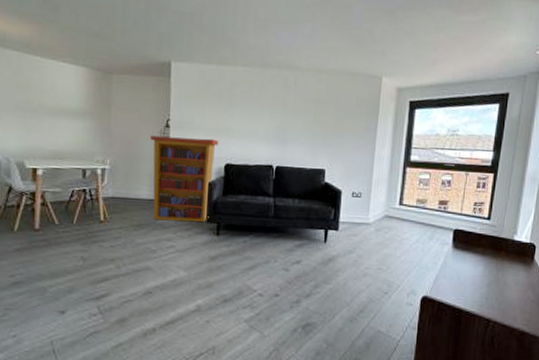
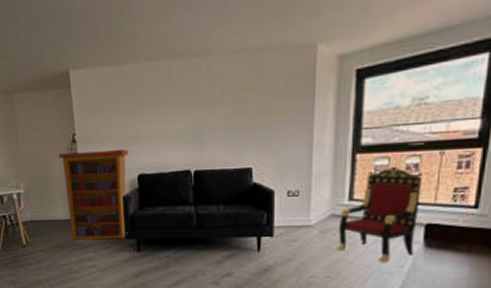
armchair: none [388,180,454,260] -> present [337,166,423,263]

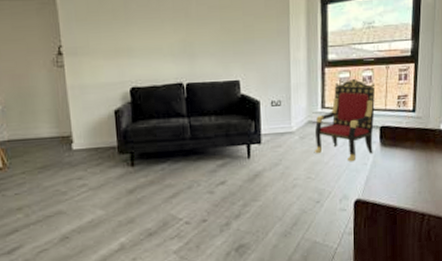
bookcase: present [59,149,129,240] -> none [42,62,121,159]

